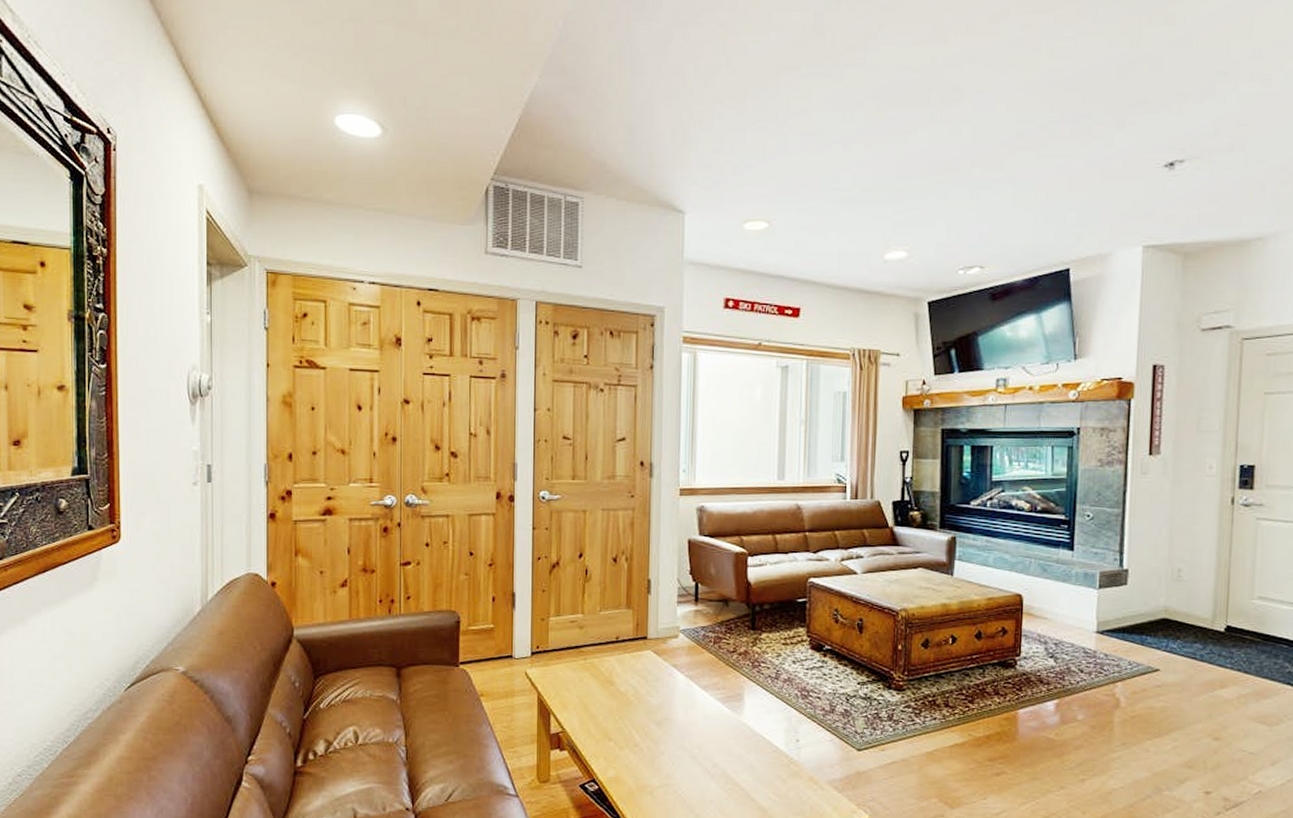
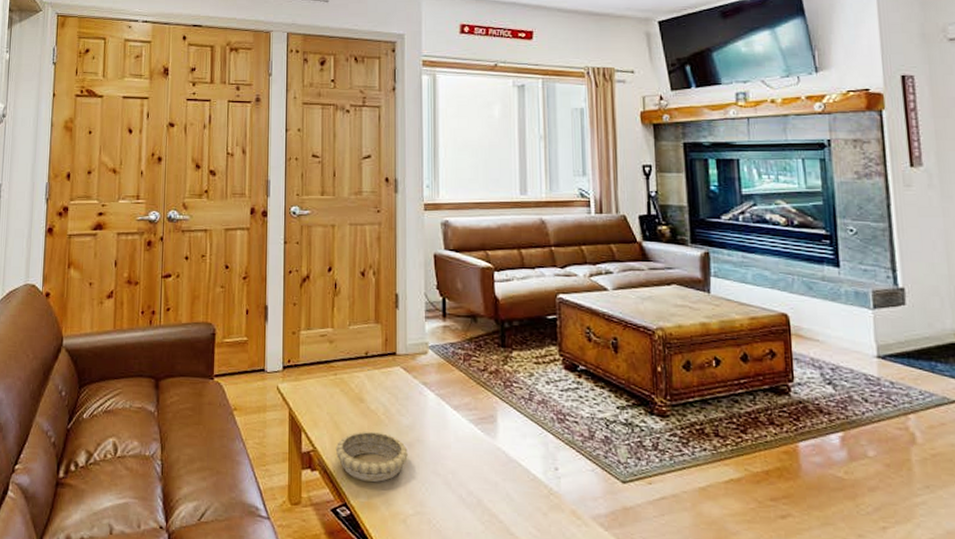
decorative bowl: none [584,711,656,758] -> present [335,430,408,482]

